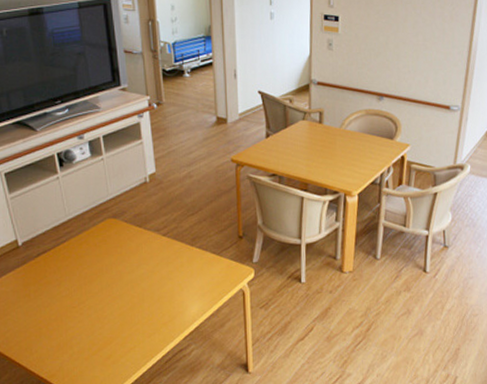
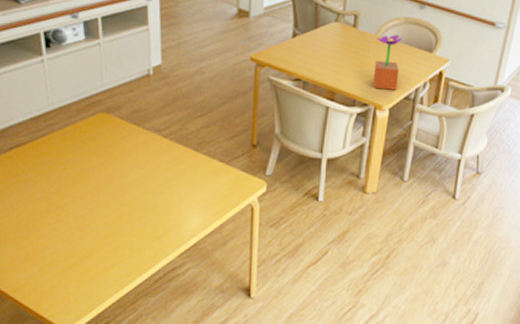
potted flower: none [341,126,365,177] -> present [373,35,402,90]

